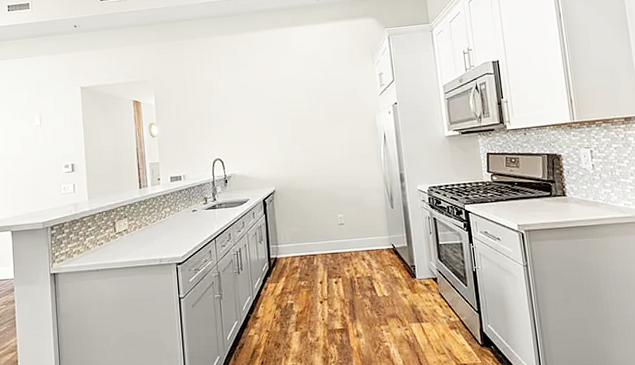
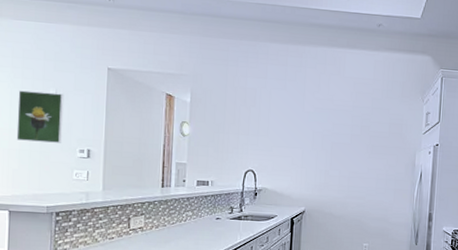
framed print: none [9,117,49,166] -> present [16,90,64,143]

